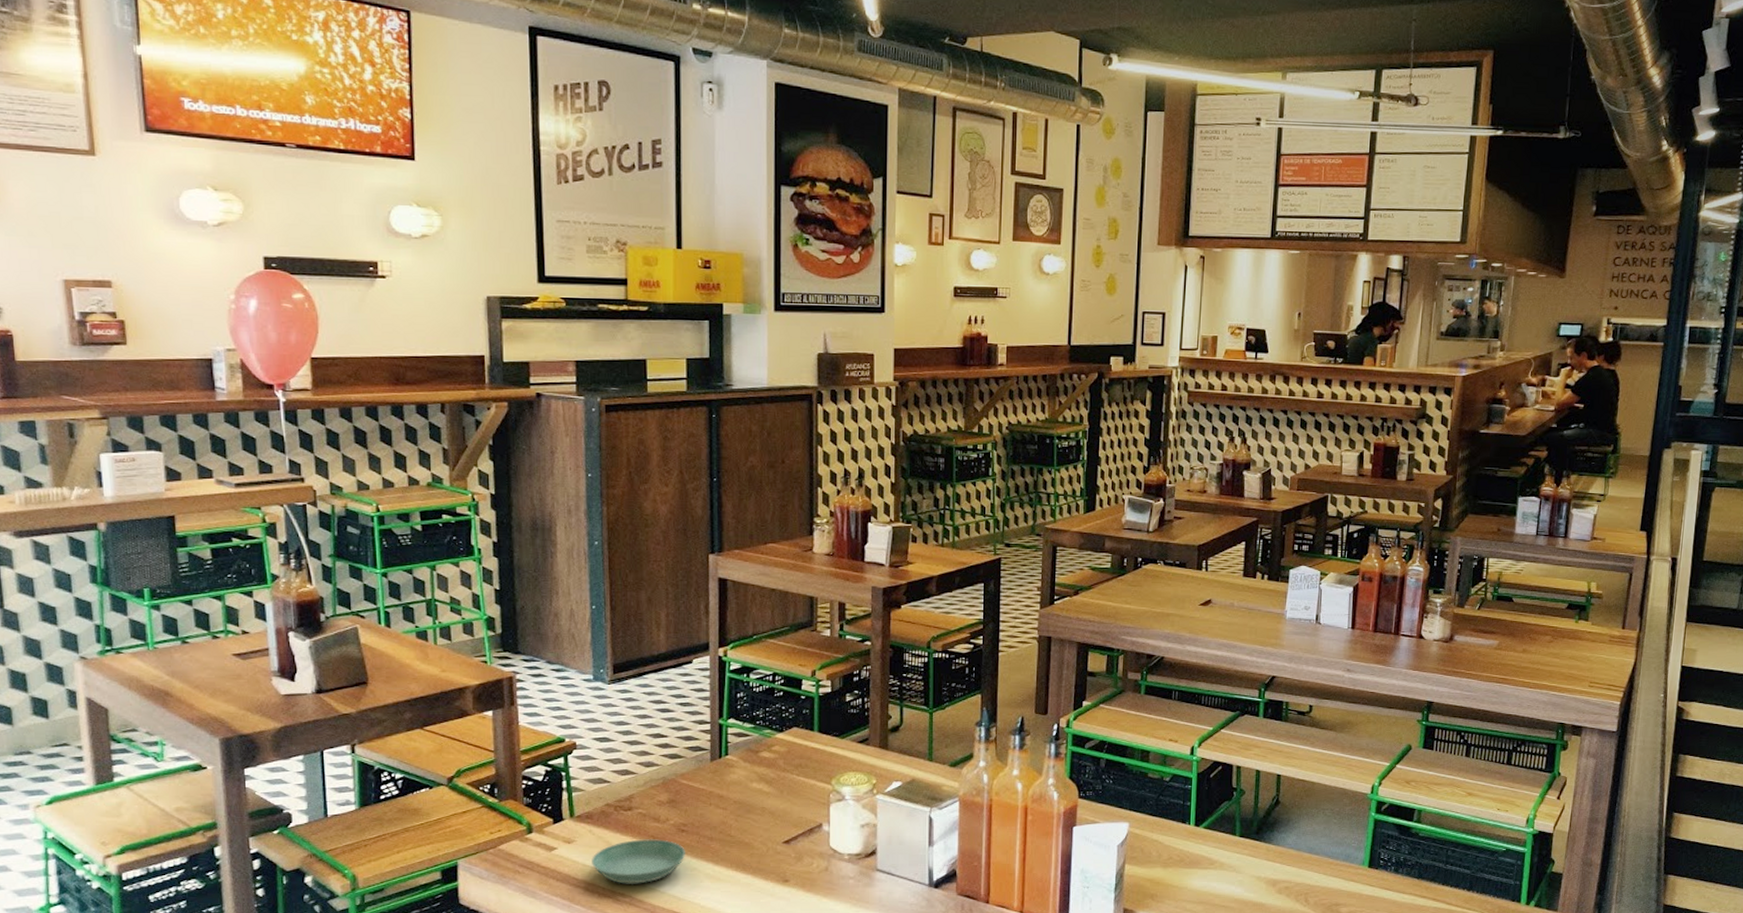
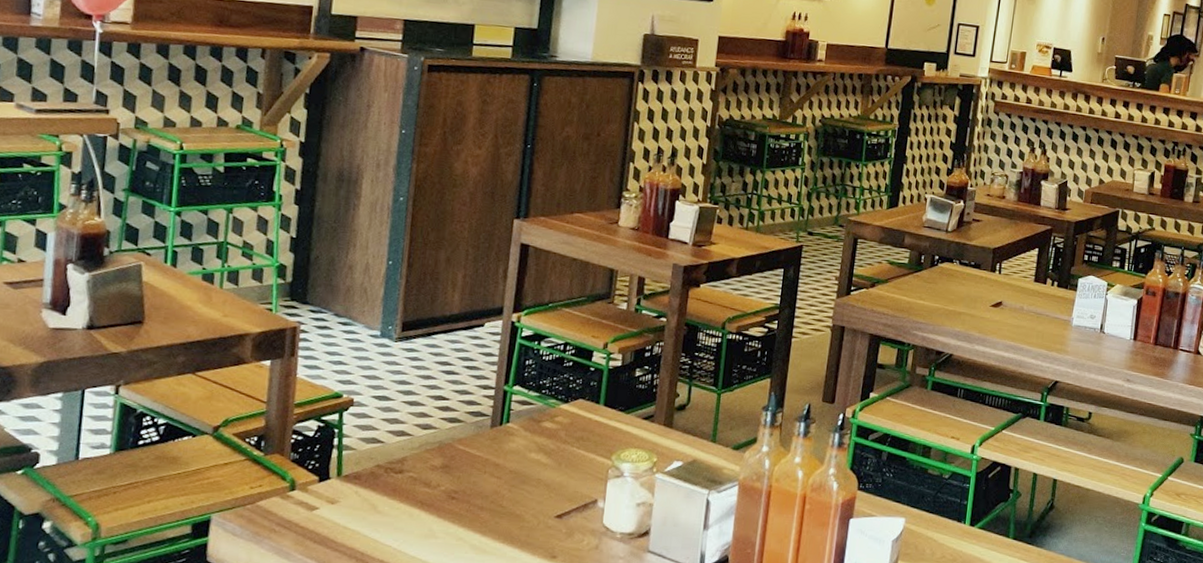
saucer: present [592,839,686,884] -> none [353,504,454,552]

